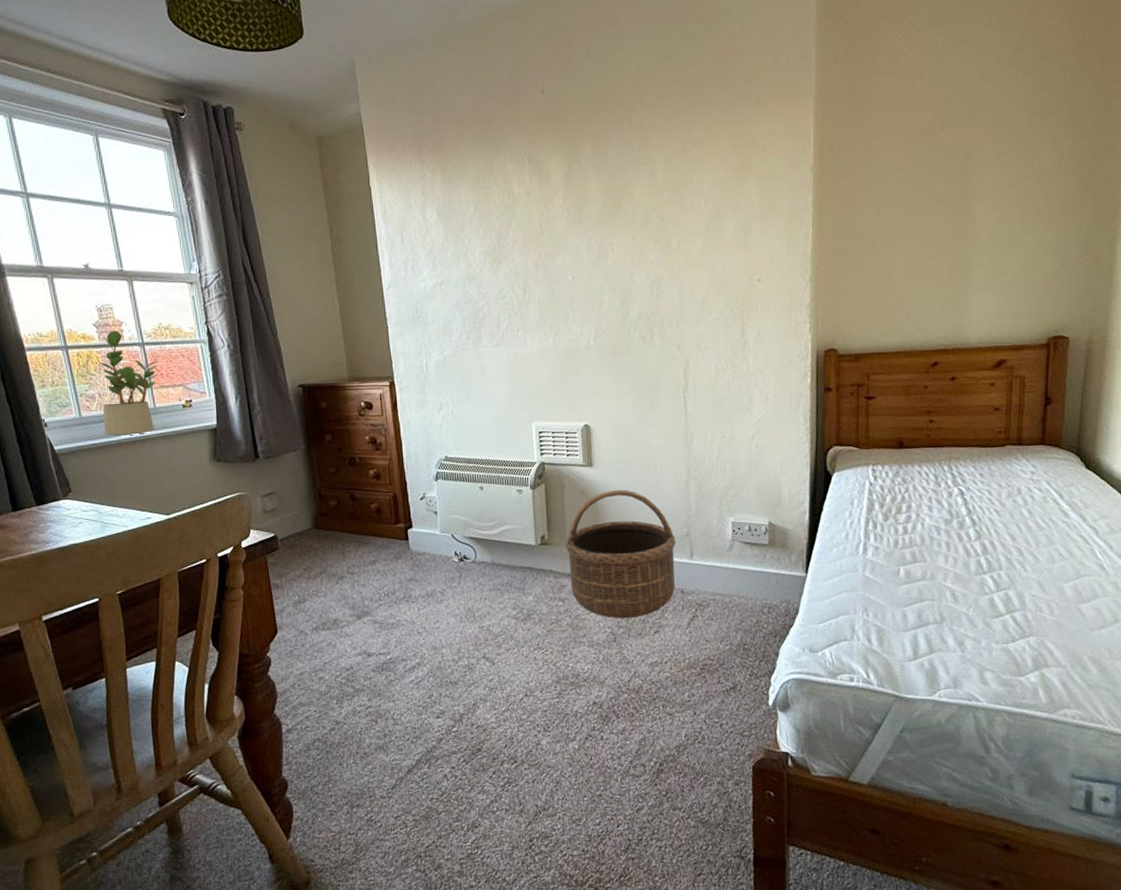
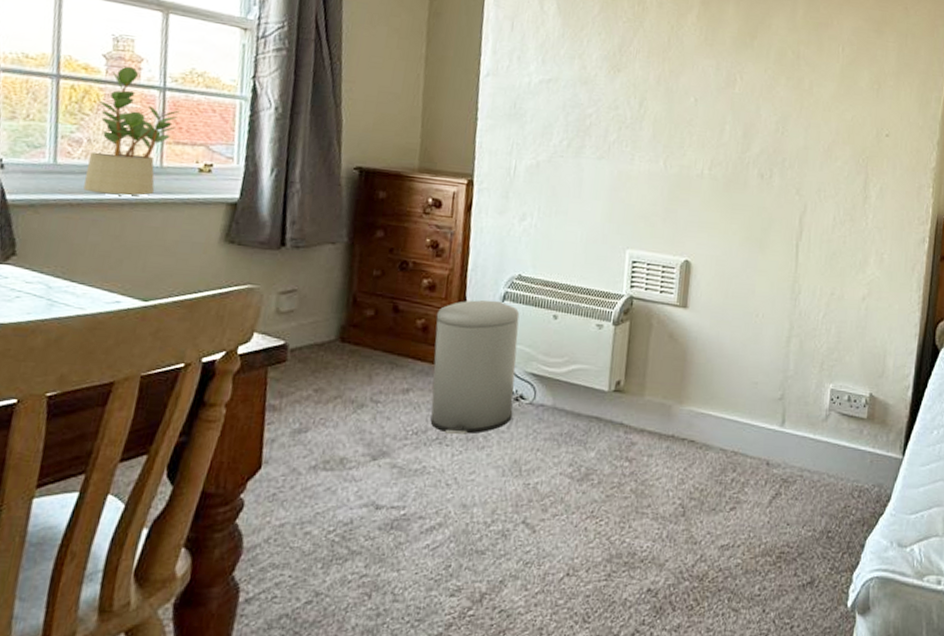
pedal bin: none [385,480,461,594] -> present [430,300,520,436]
basket: present [565,489,676,619] -> none [642,337,768,490]

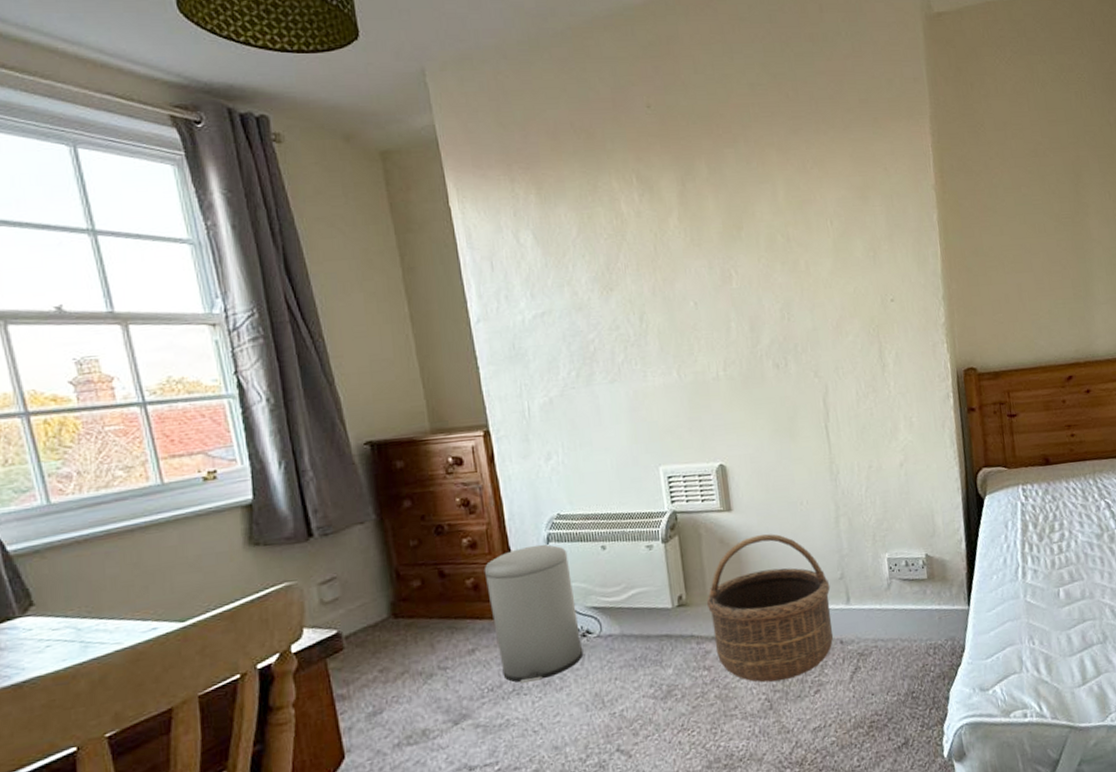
potted plant: present [83,66,182,196] -> none [77,388,169,526]
basket: none [642,337,768,490] -> present [706,534,834,683]

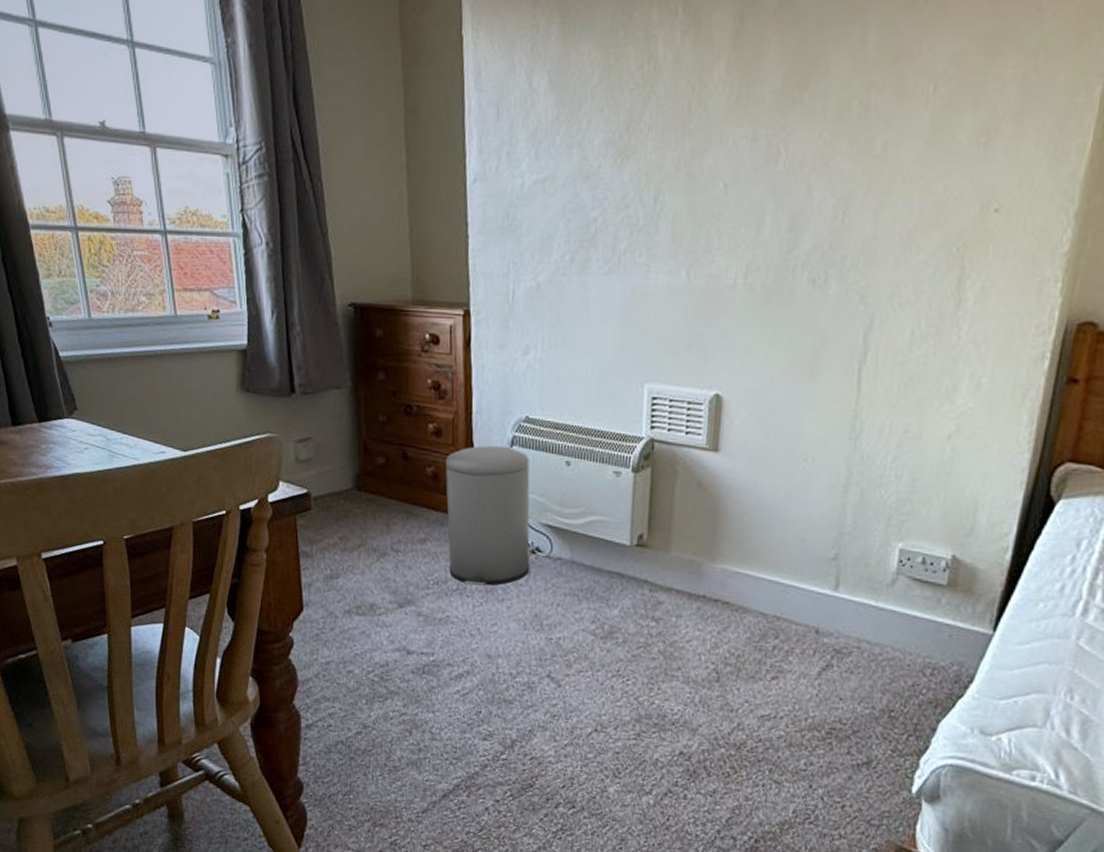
basket: present [706,534,834,683] -> none [668,486,819,656]

